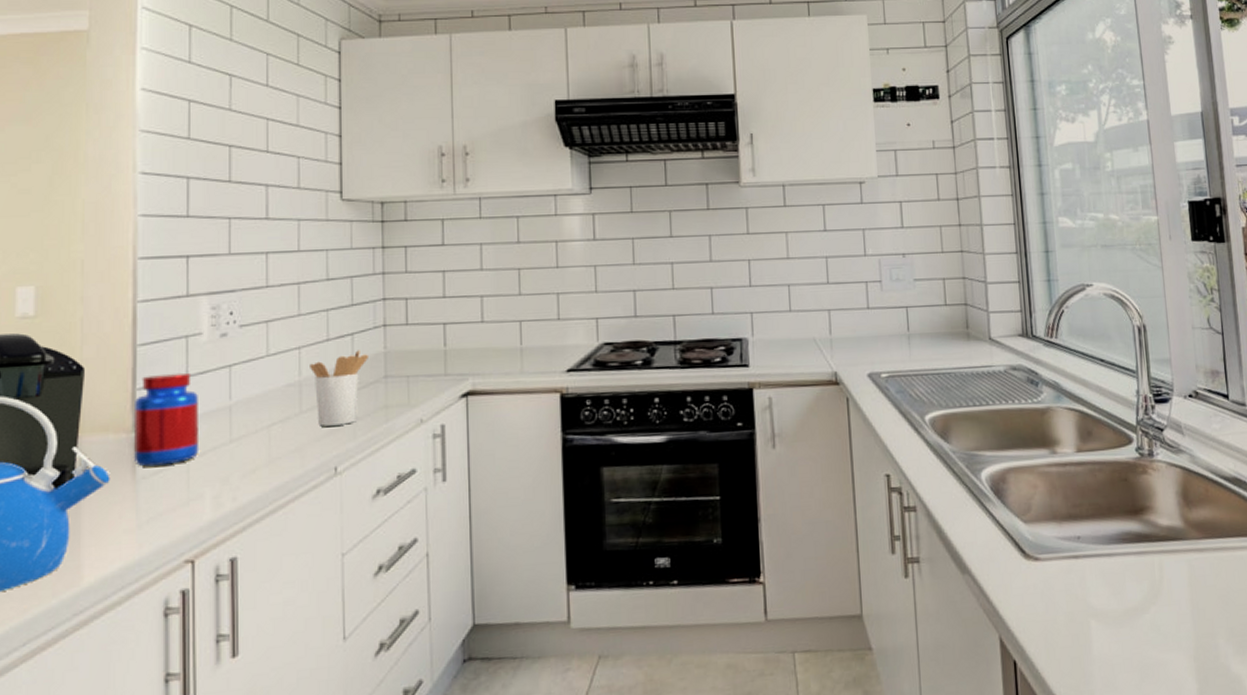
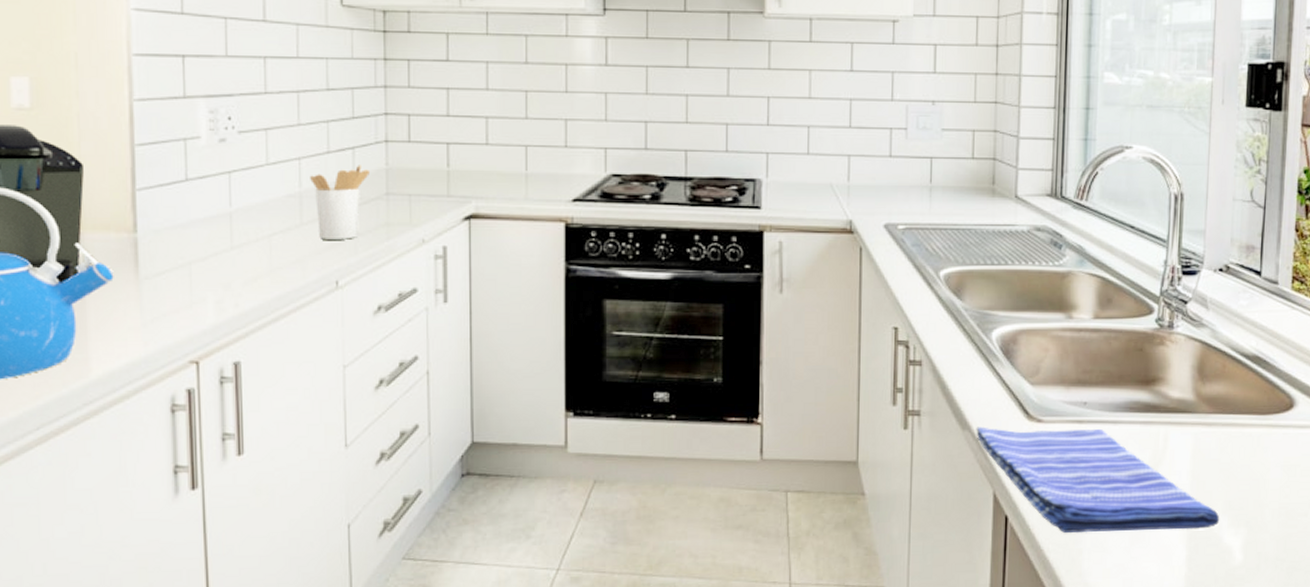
jar: present [134,372,198,467] -> none [135,175,200,267]
dish towel: none [975,563,1225,675] -> present [976,427,1220,534]

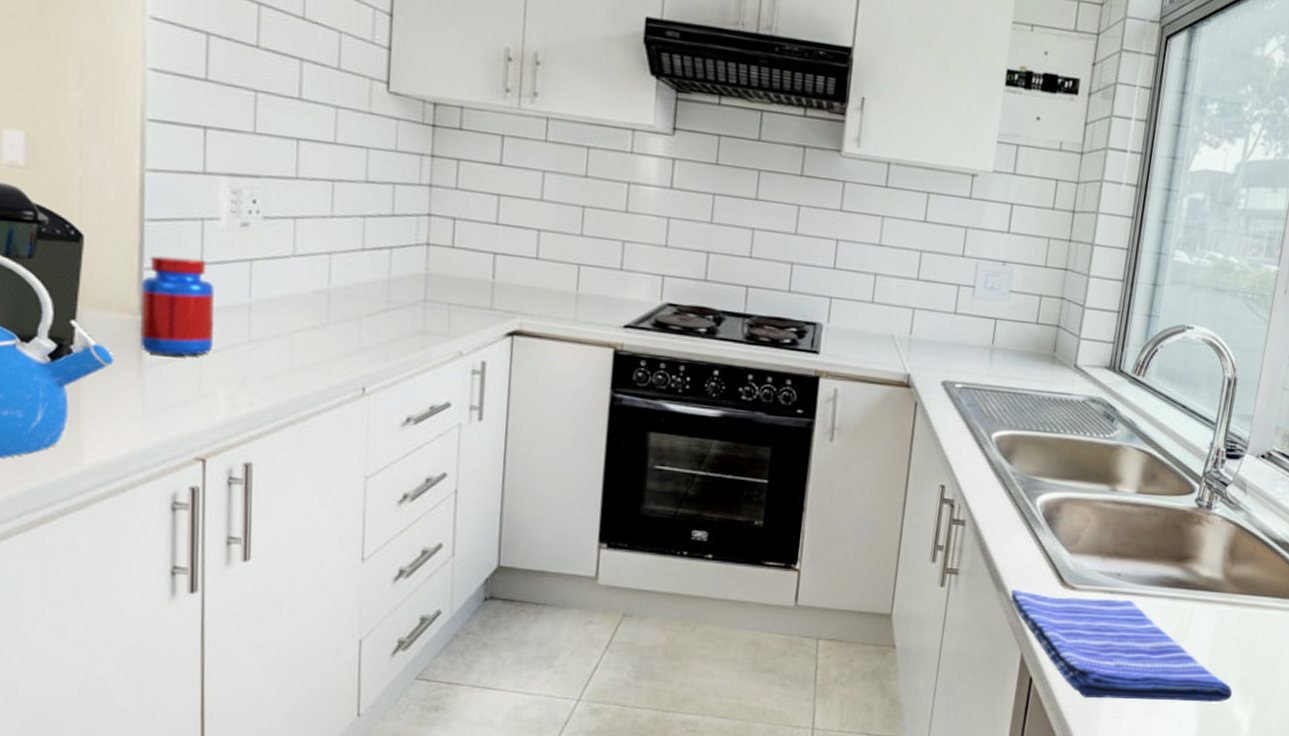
jar: none [135,175,200,267] -> present [141,255,214,356]
utensil holder: present [310,165,371,240] -> none [341,266,409,345]

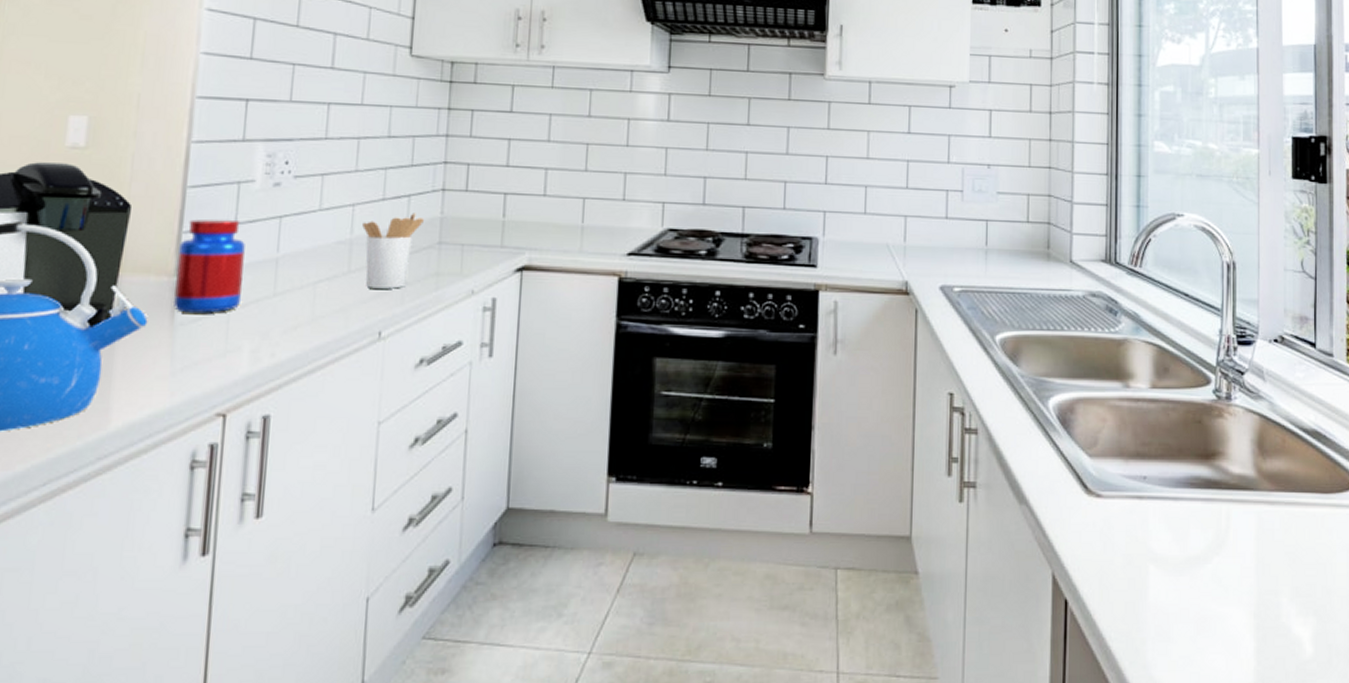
utensil holder: none [341,266,409,345] -> present [362,213,425,289]
dish towel: present [1010,589,1233,702] -> none [1033,501,1288,621]

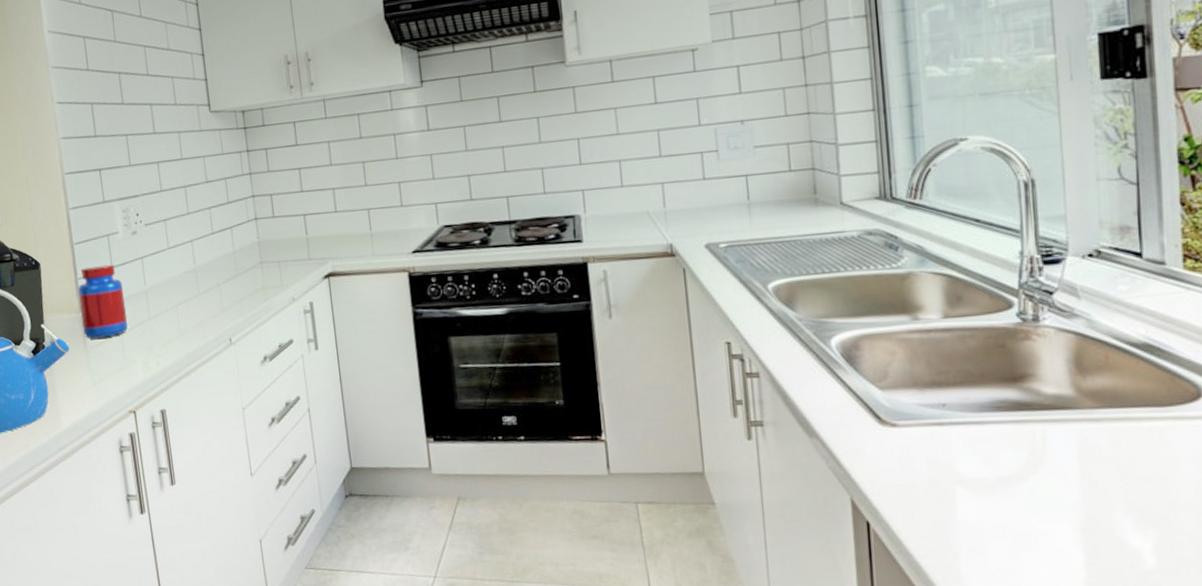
utensil holder: present [362,213,425,289] -> none [201,241,247,305]

